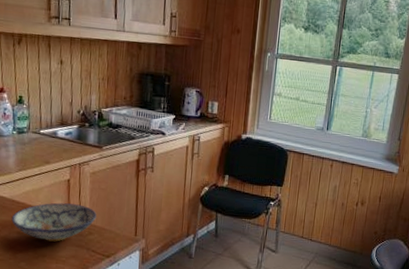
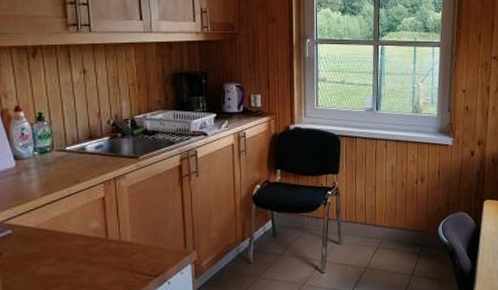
bowl: present [11,202,97,242] -> none [39,223,139,269]

